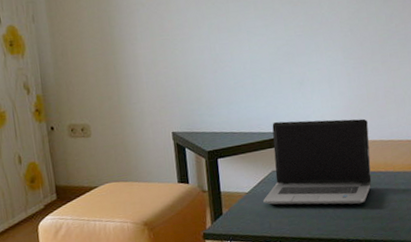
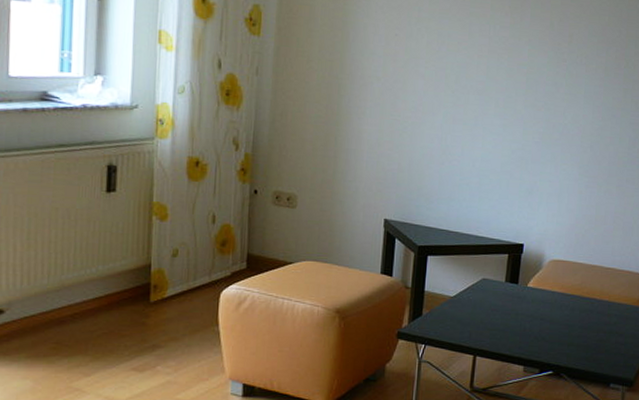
laptop computer: present [263,118,372,205] -> none [467,227,592,329]

